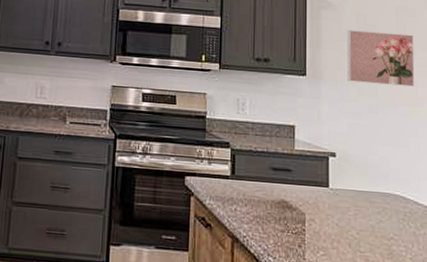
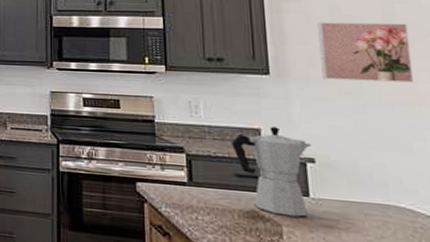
moka pot: none [270,123,334,206] -> present [232,126,311,217]

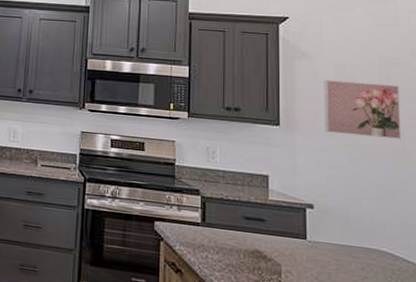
moka pot: present [232,126,311,217] -> none [242,173,311,258]

